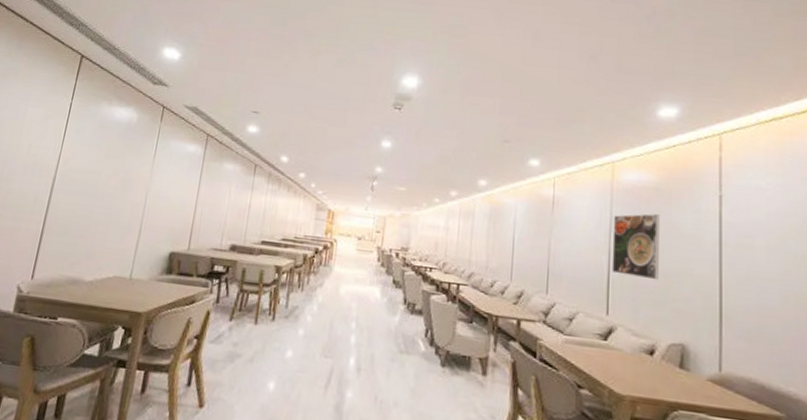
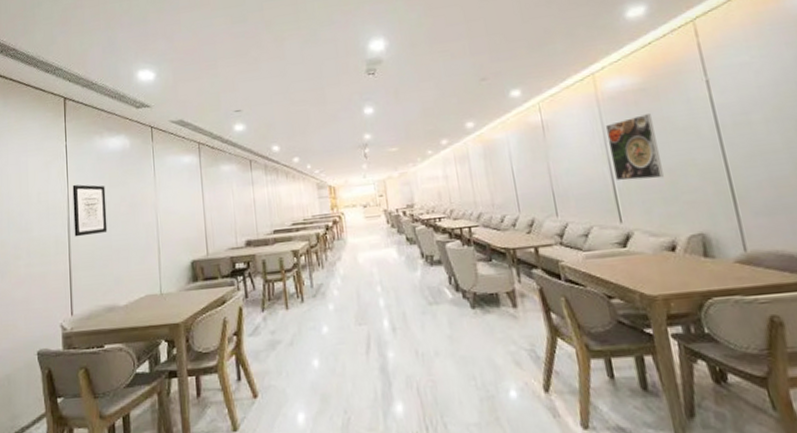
wall art: none [56,145,101,202] -> present [72,184,108,237]

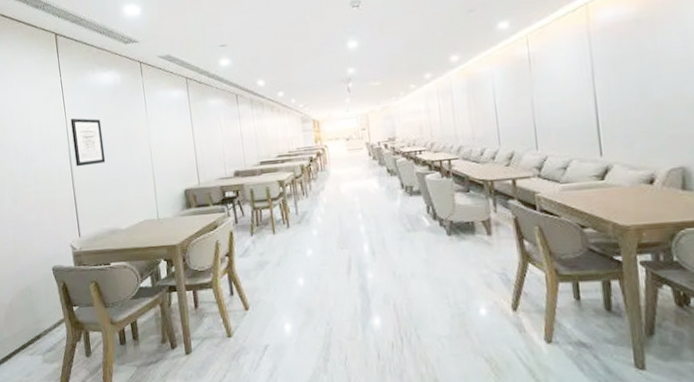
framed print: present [605,114,664,181] -> none [594,46,650,115]

